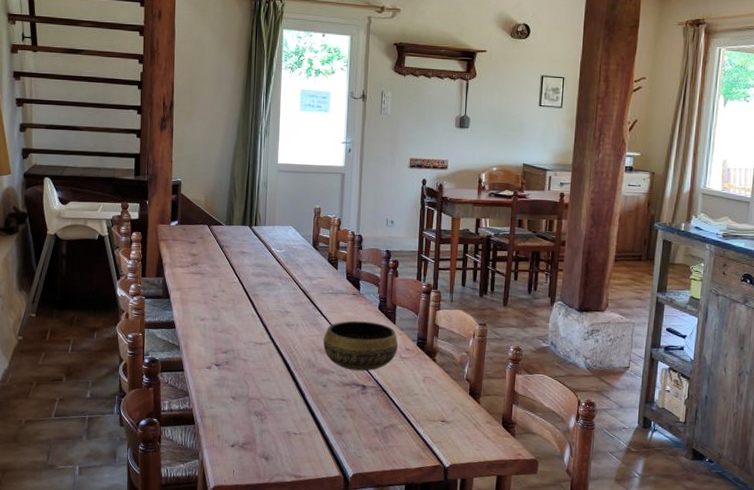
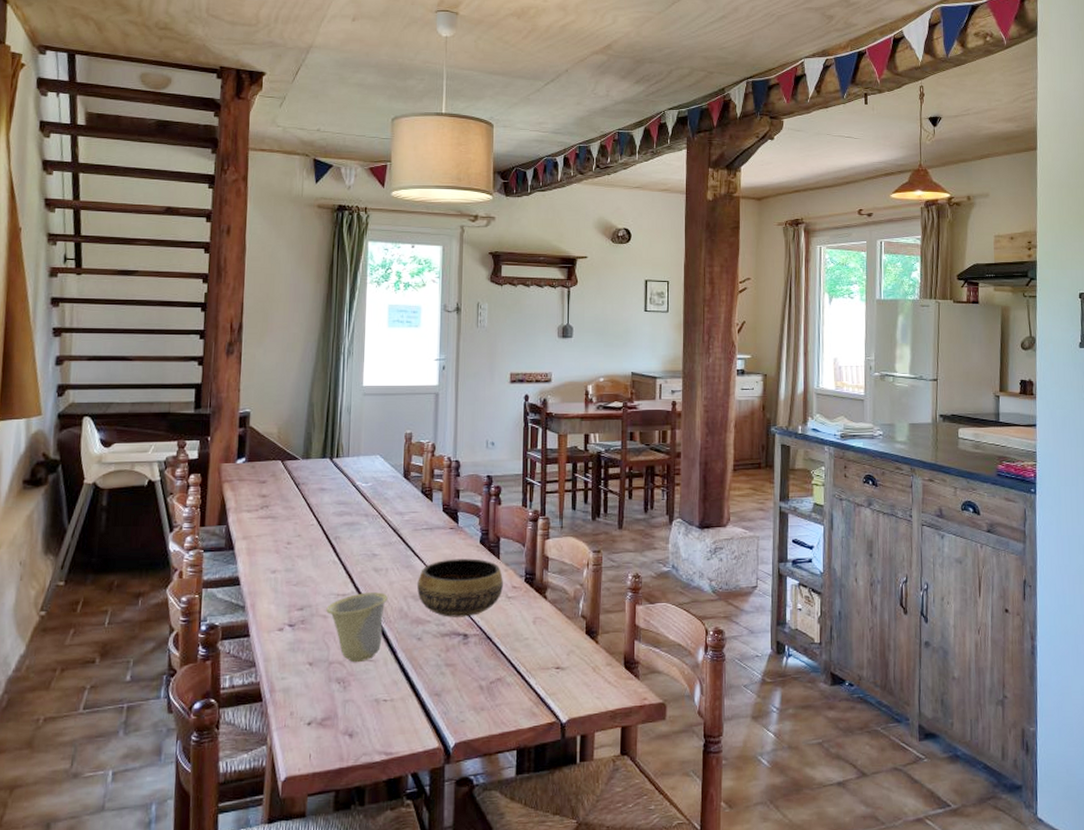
cup: none [246,343,299,401] -> present [326,592,389,663]

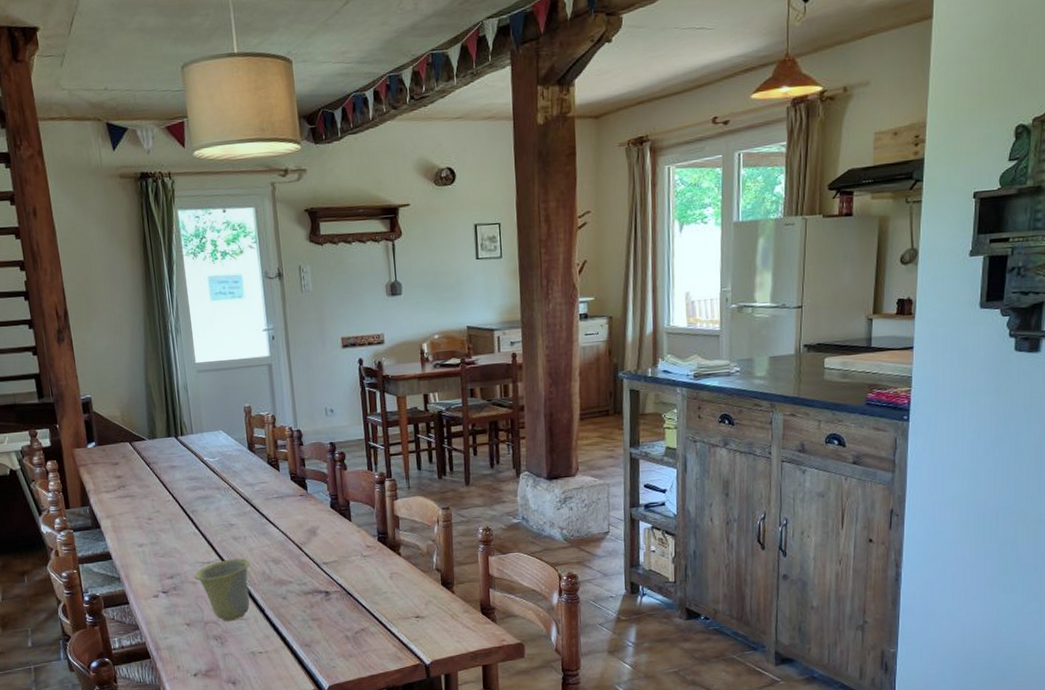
bowl: present [417,558,503,617] -> none [275,522,358,577]

